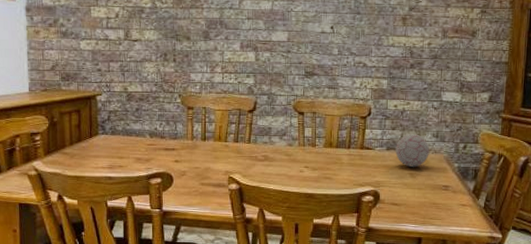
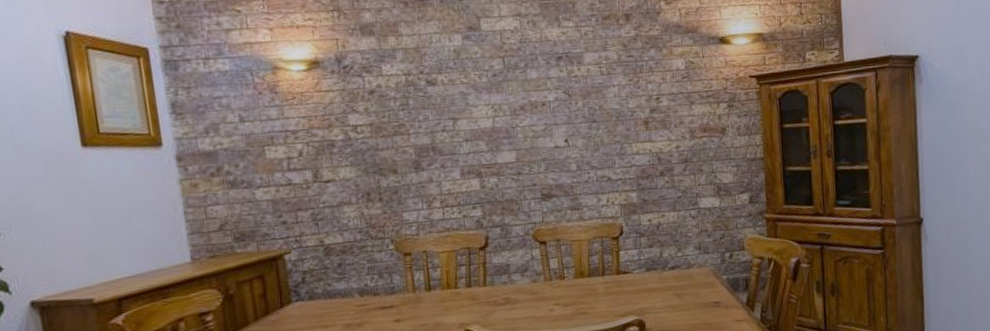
decorative ball: present [395,134,429,167] -> none [656,248,694,287]

